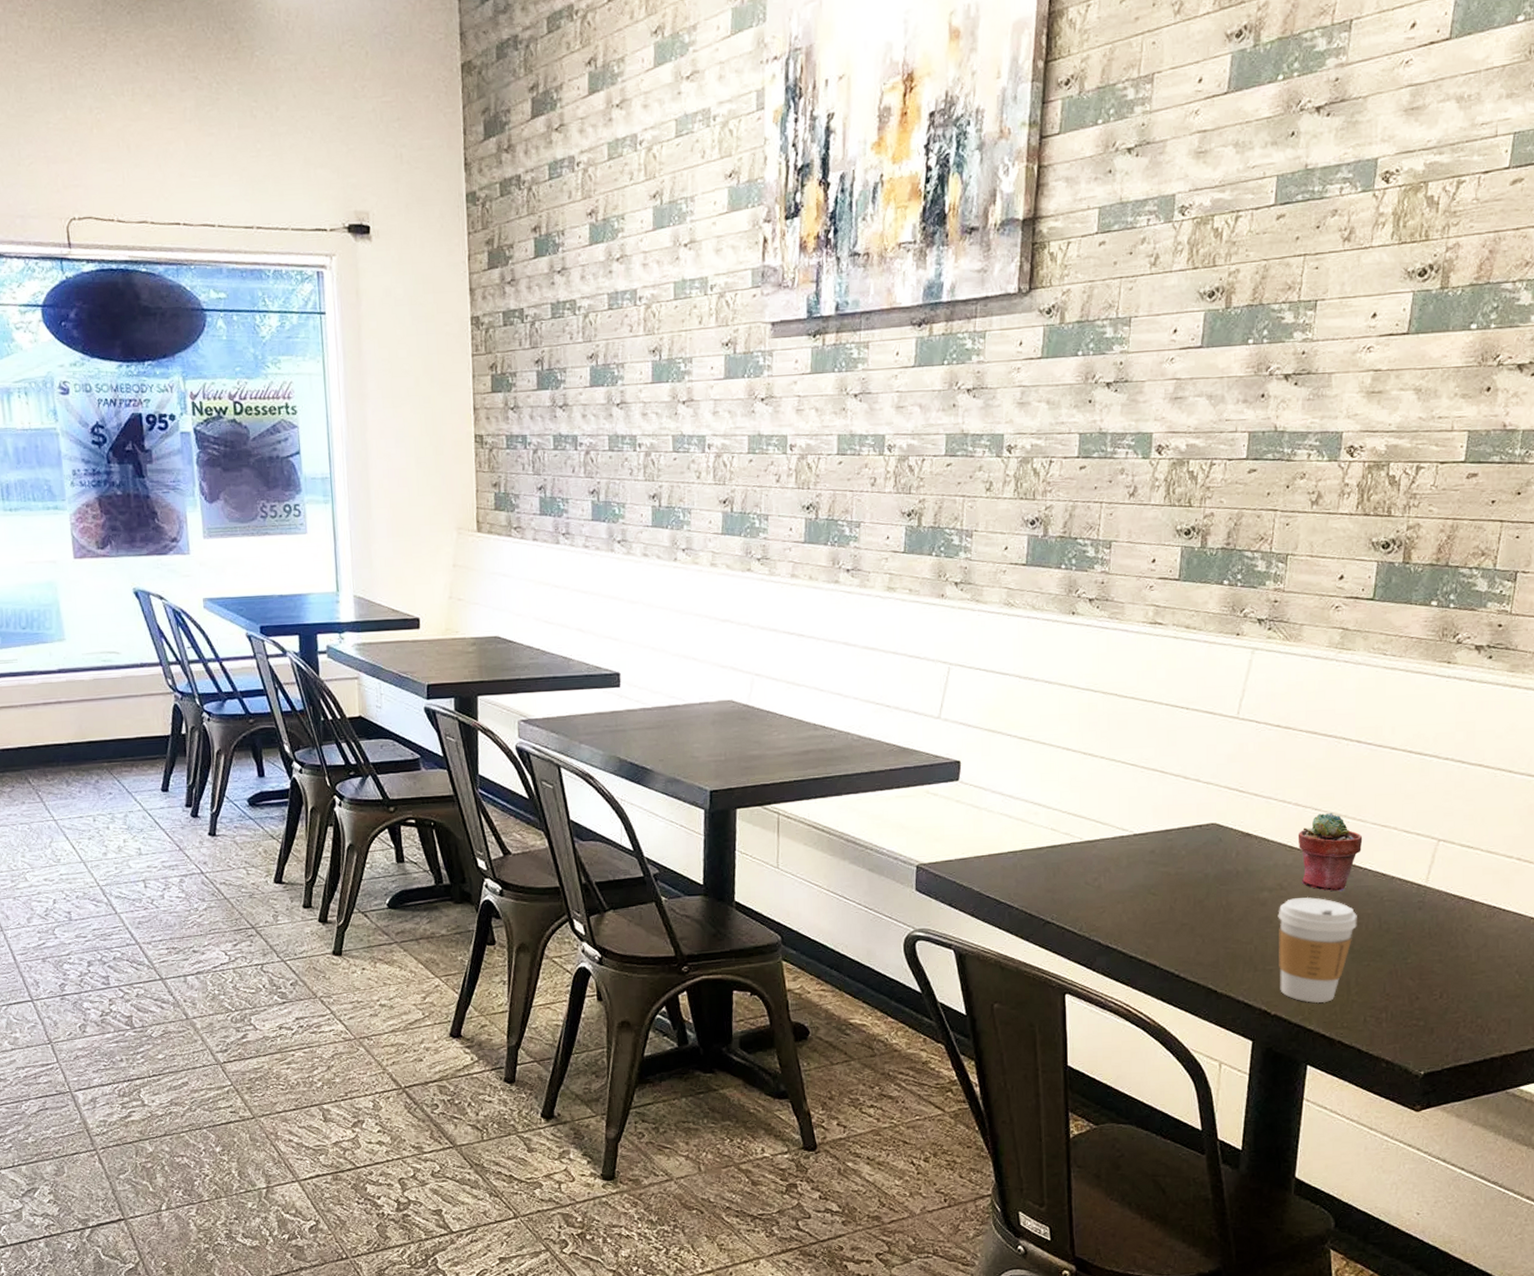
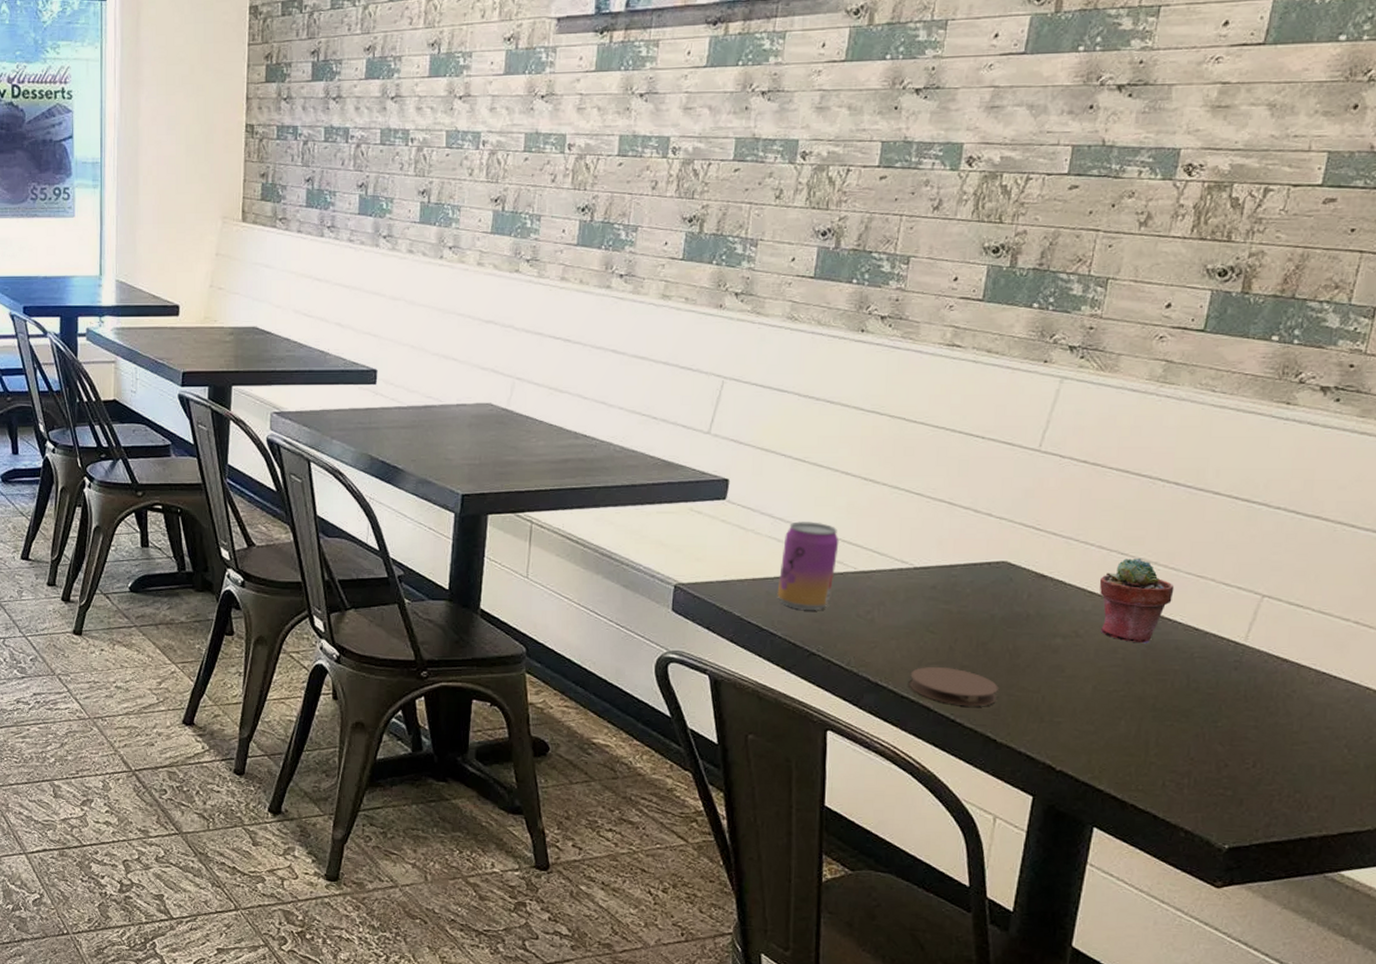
beer can: none [1011,797,1065,881] -> present [777,521,839,610]
coaster: none [1136,926,1217,962] -> present [909,667,1000,707]
coffee cup: present [1278,896,1357,1004] -> none [1068,647,1162,762]

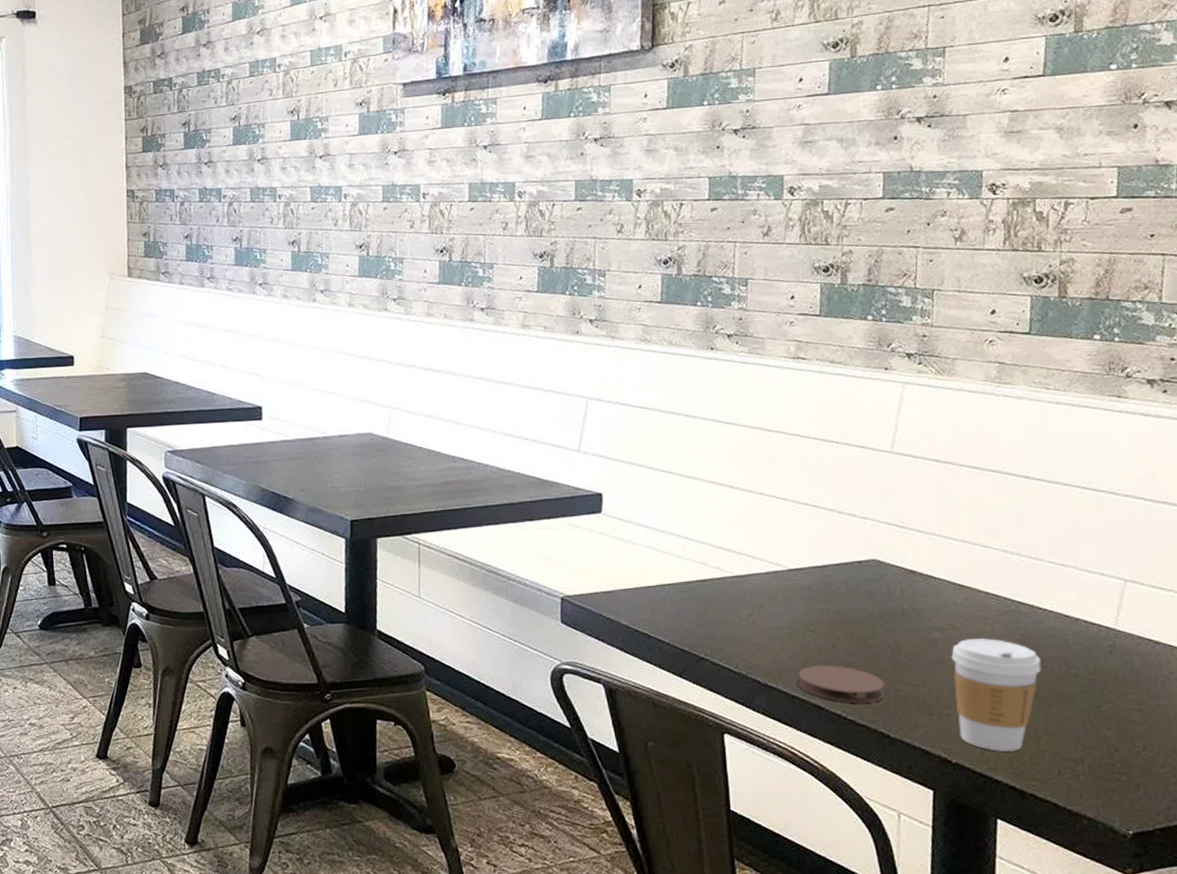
beer can: present [777,521,839,610] -> none [660,530,714,616]
coffee cup: none [1068,647,1162,762] -> present [951,637,1041,752]
potted succulent: present [1099,557,1175,644] -> none [967,549,1040,633]

